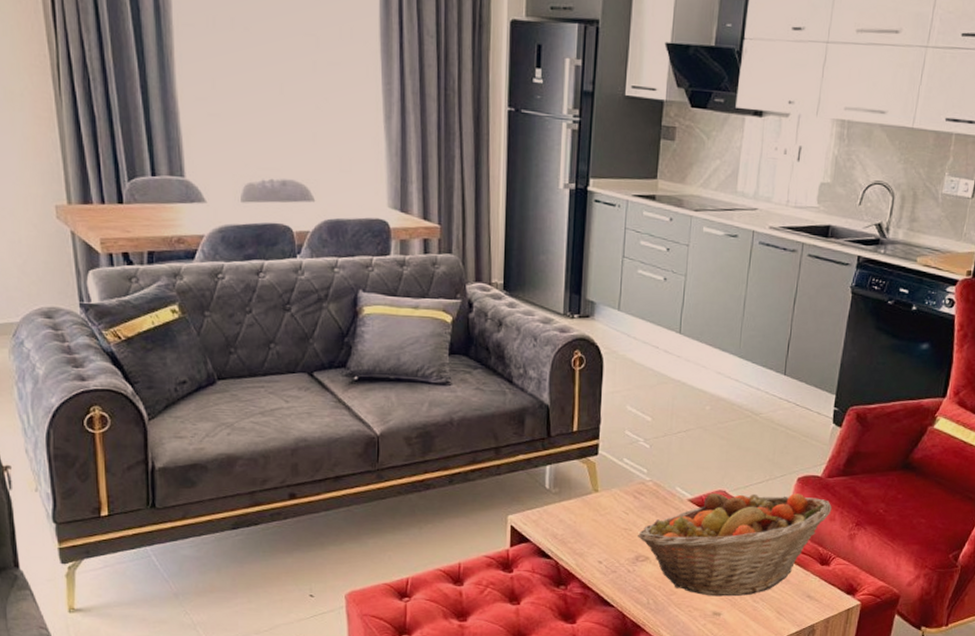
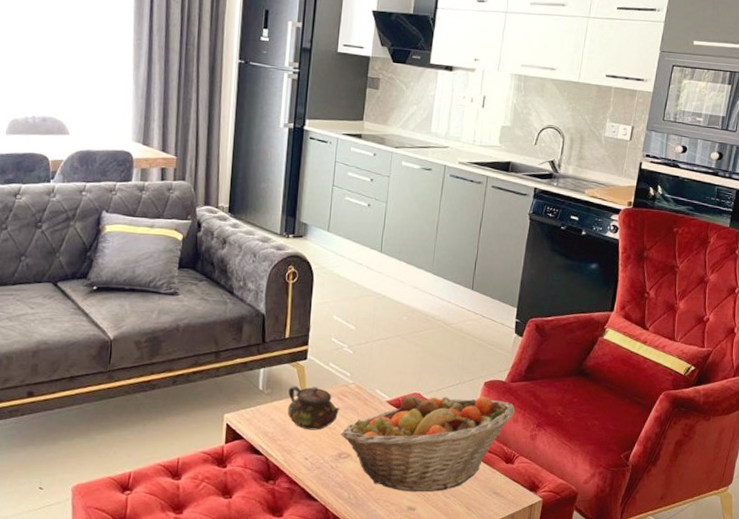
teapot: none [577,484,637,532] -> present [287,386,340,430]

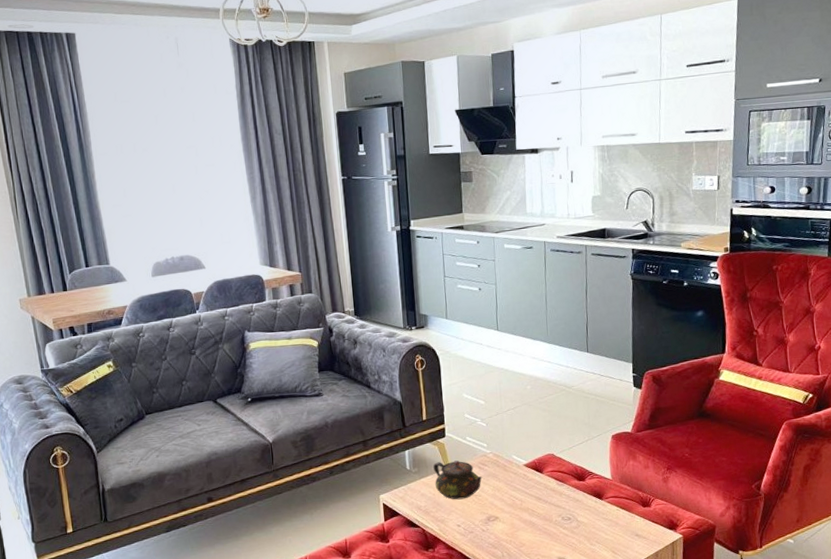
fruit basket: present [341,395,515,492] -> none [487,448,645,544]

